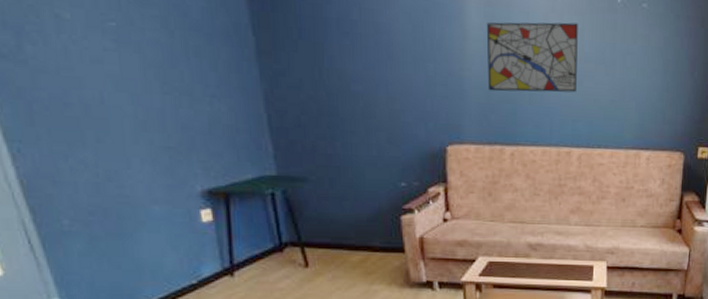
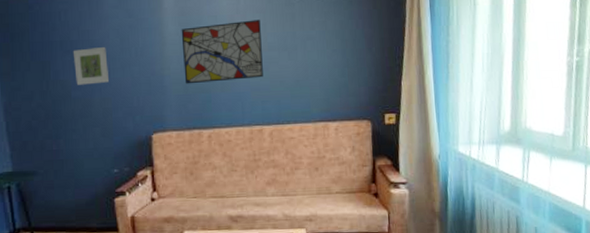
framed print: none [352,32,397,79] -> present [73,47,109,85]

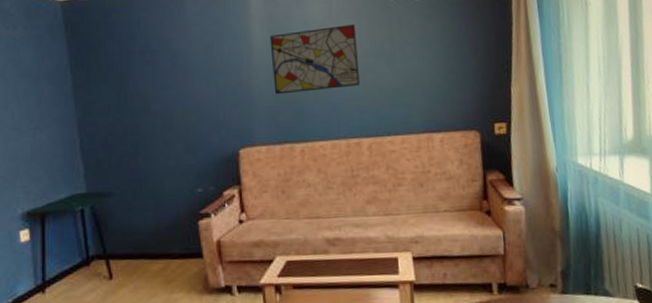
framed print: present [73,47,109,85] -> none [153,56,192,98]

